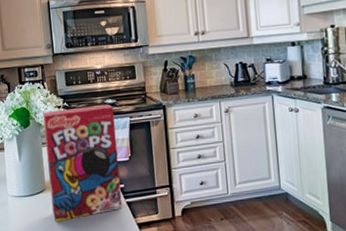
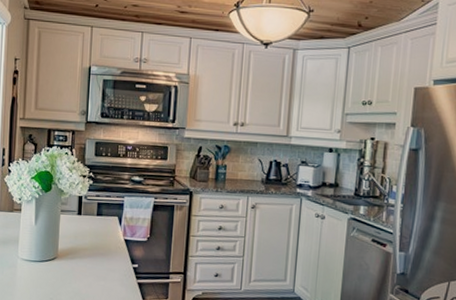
cereal box: present [43,104,123,222] -> none [61,179,139,292]

